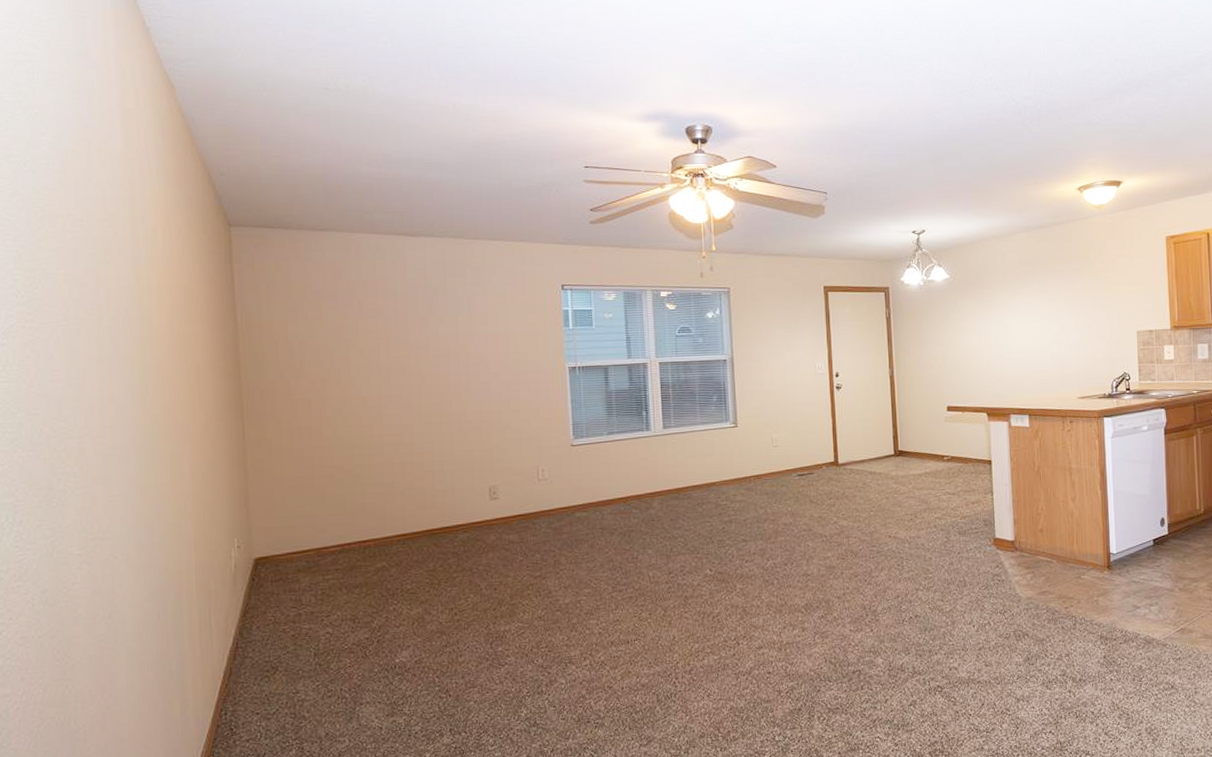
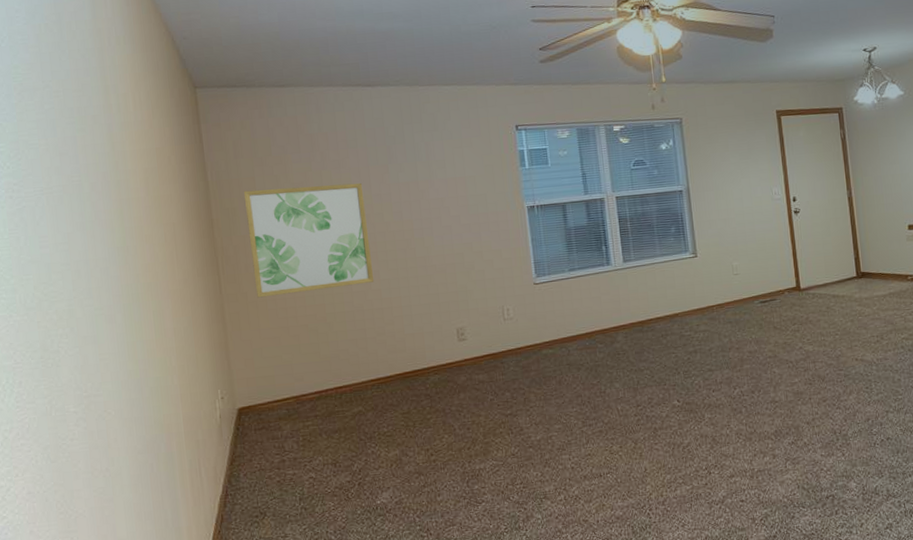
wall art: none [274,333,407,446] -> present [243,182,374,298]

